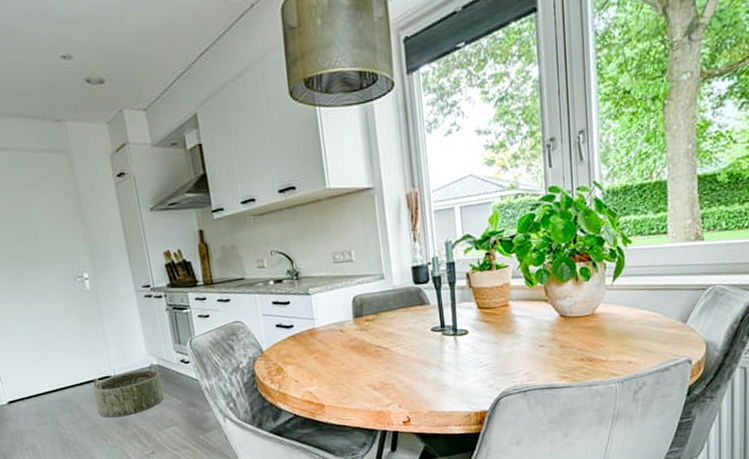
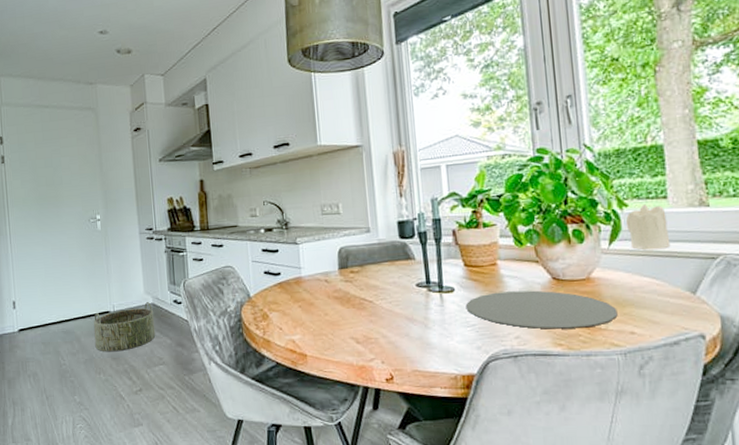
placemat: none [478,328,618,364] -> present [465,290,618,329]
candle: none [628,240,668,285] -> present [625,204,671,251]

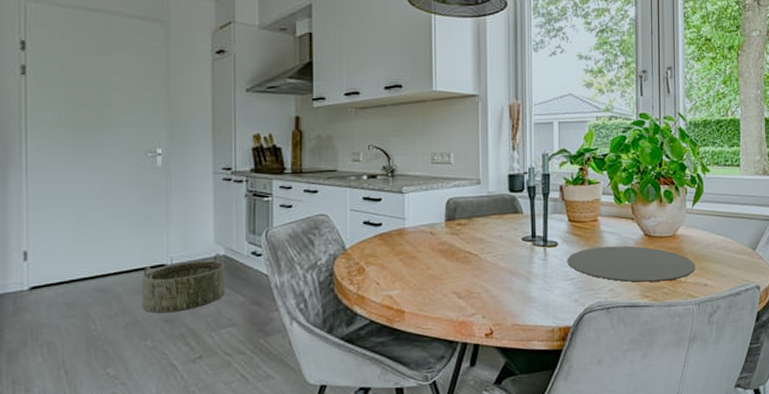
candle: present [625,204,671,251] -> none [707,170,740,212]

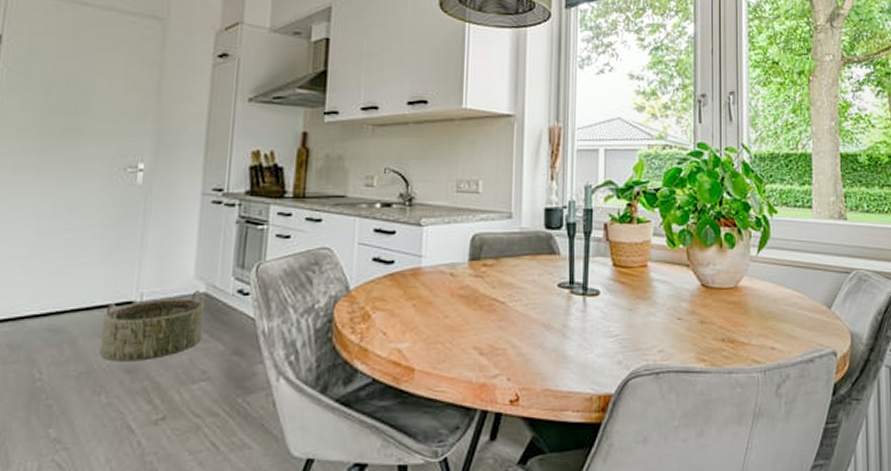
placemat: present [567,246,695,282] -> none [610,298,761,342]

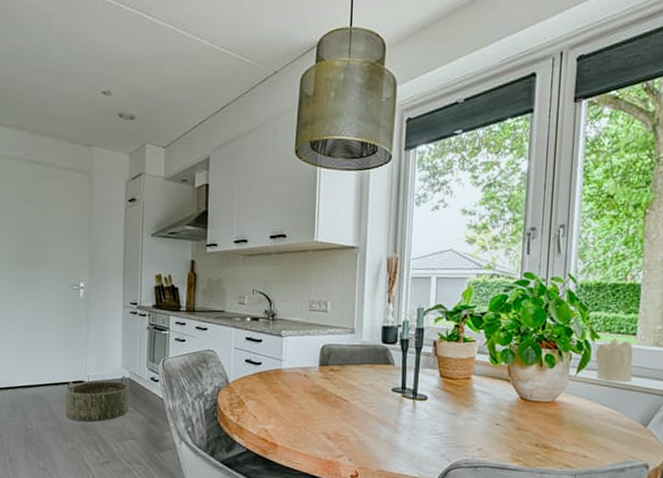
candle: none [774,212,812,260] -> present [595,338,633,383]

